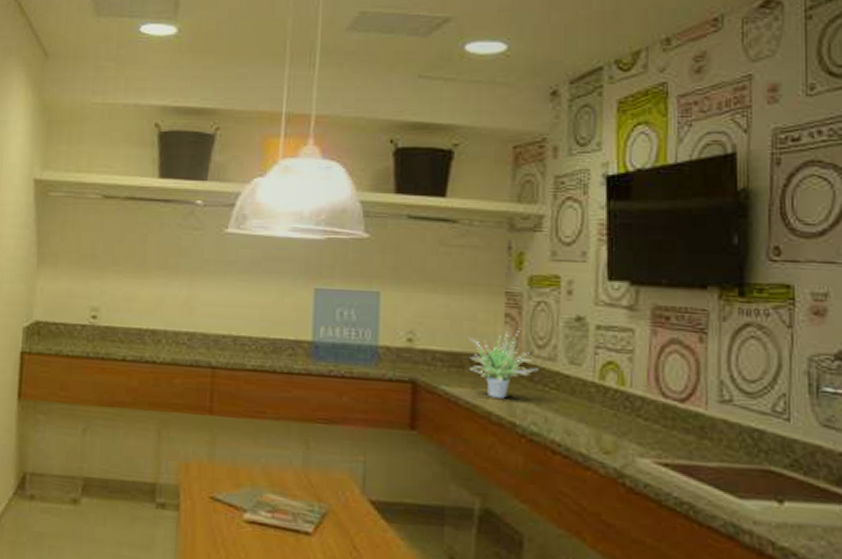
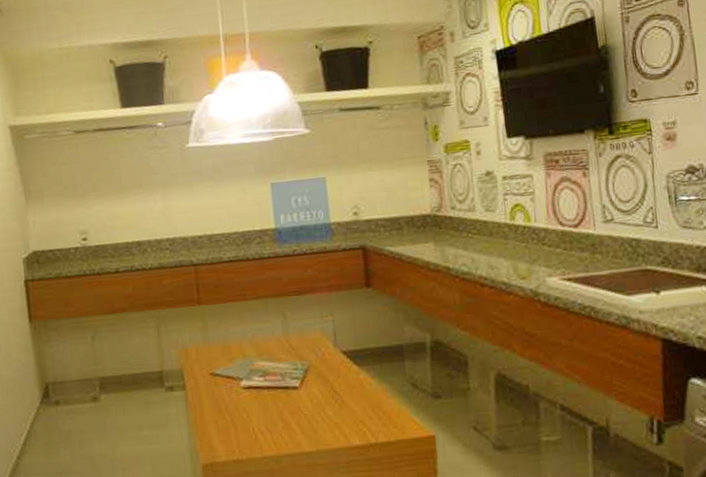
potted plant: present [468,328,538,399] -> none [402,188,462,250]

